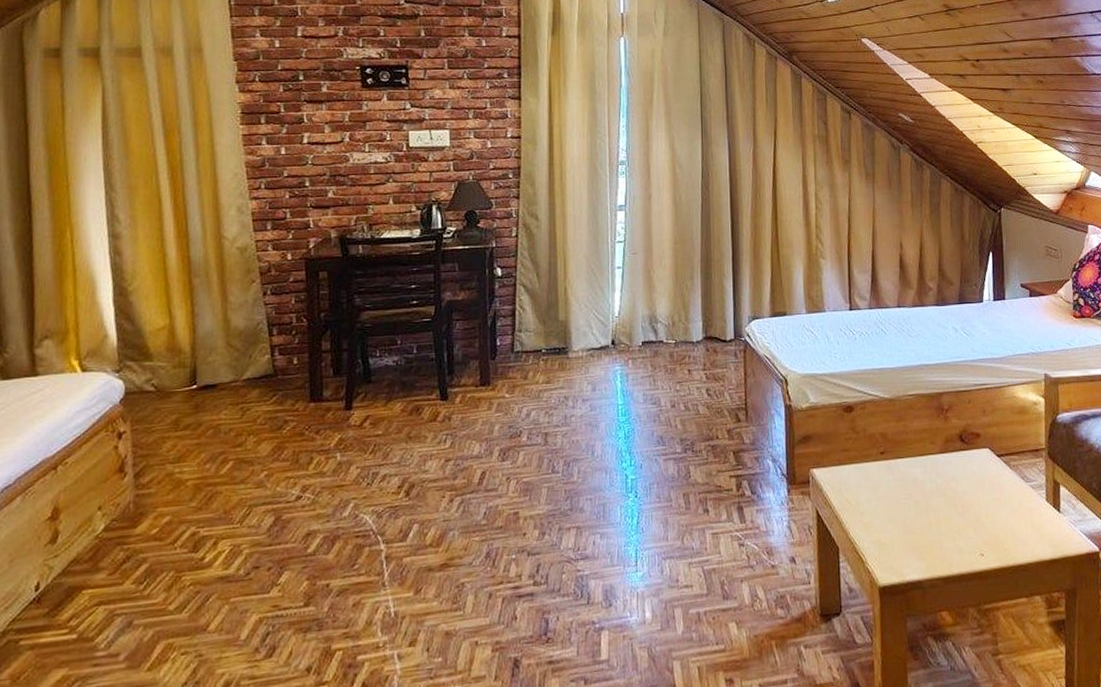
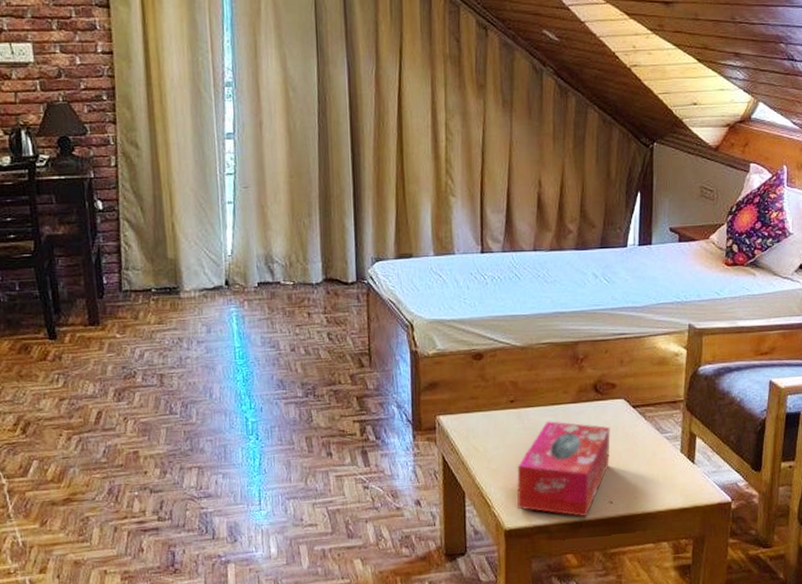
tissue box: none [889,471,978,571] -> present [516,420,610,517]

